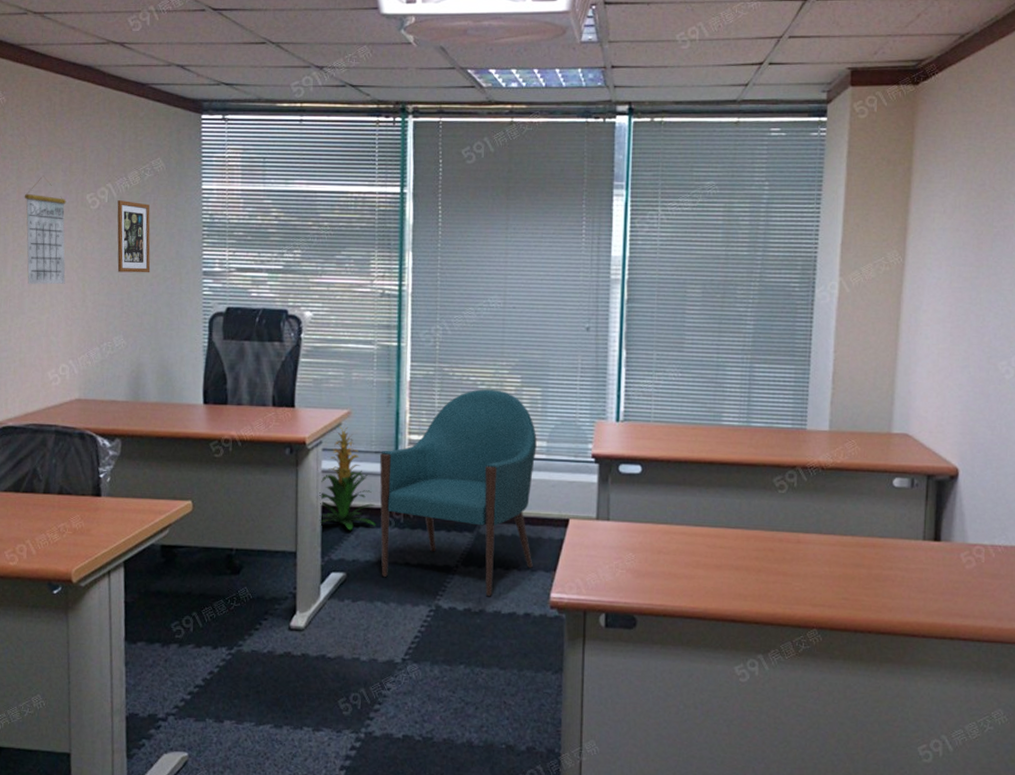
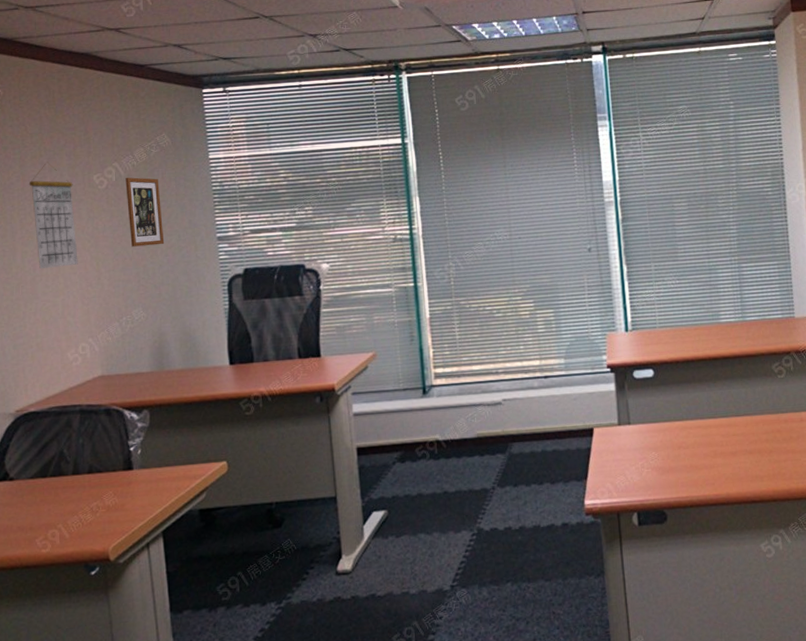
indoor plant: present [319,426,376,531] -> none [353,369,412,469]
chair: present [379,389,537,597] -> none [408,316,565,513]

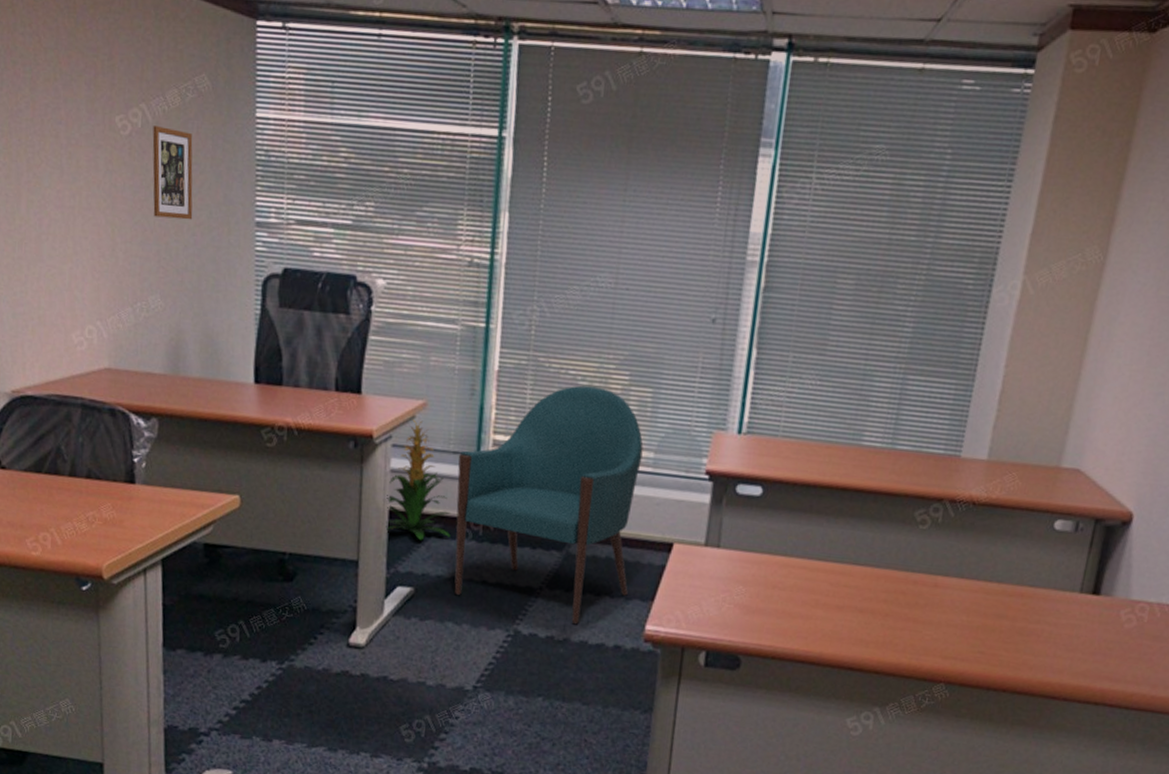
calendar: present [29,161,78,269] -> none [39,88,91,228]
indoor plant: none [353,369,412,469] -> present [385,419,451,541]
chair: none [408,316,565,513] -> present [454,385,644,625]

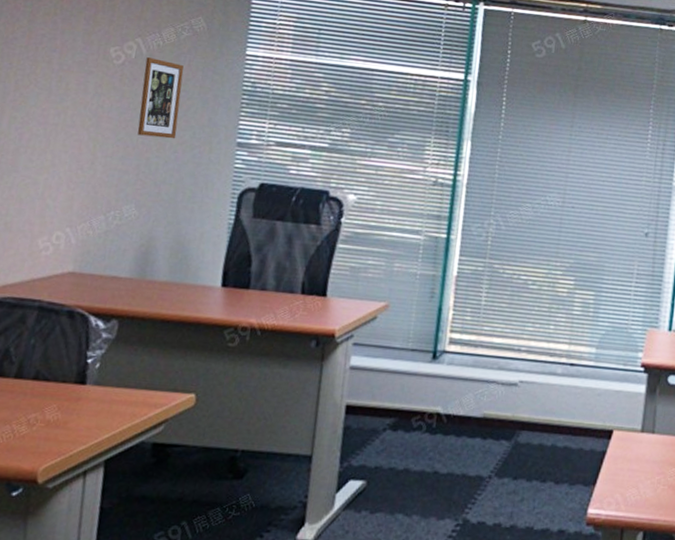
indoor plant: present [385,419,451,541] -> none [341,320,406,434]
chair: present [454,385,644,625] -> none [406,289,586,511]

